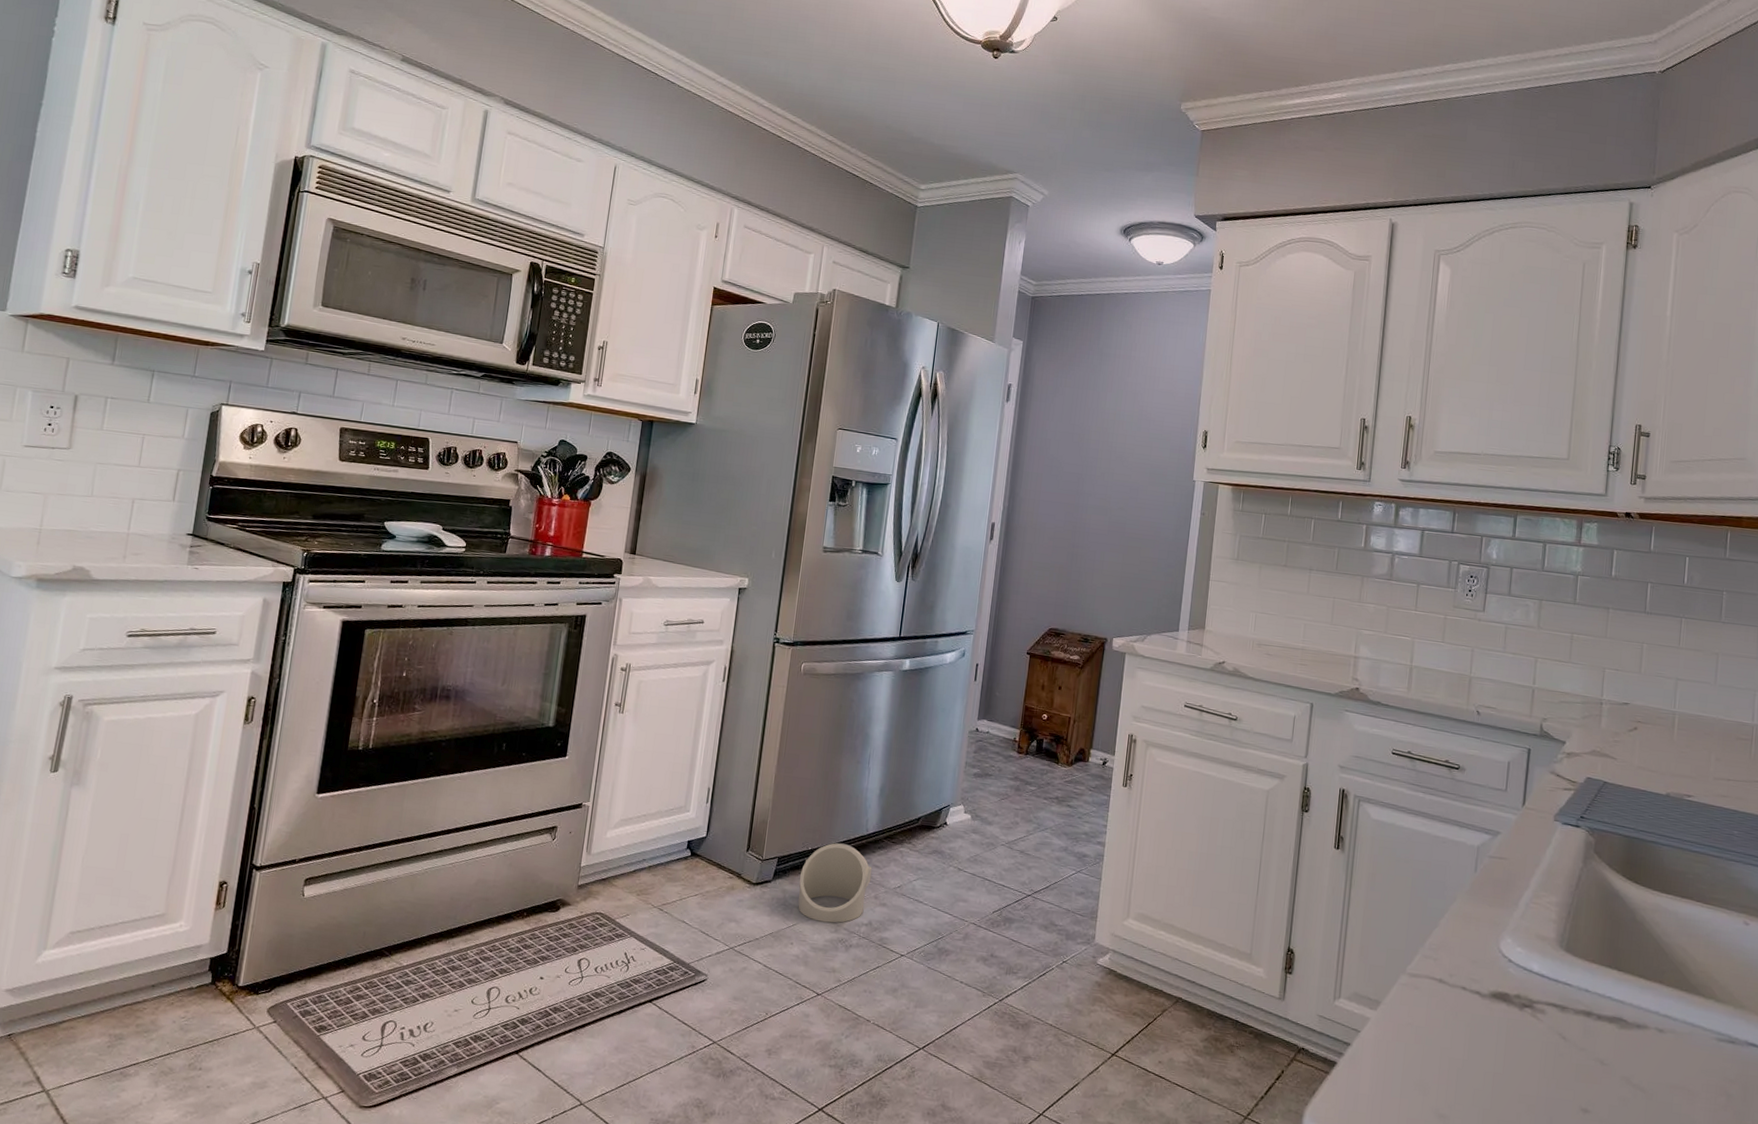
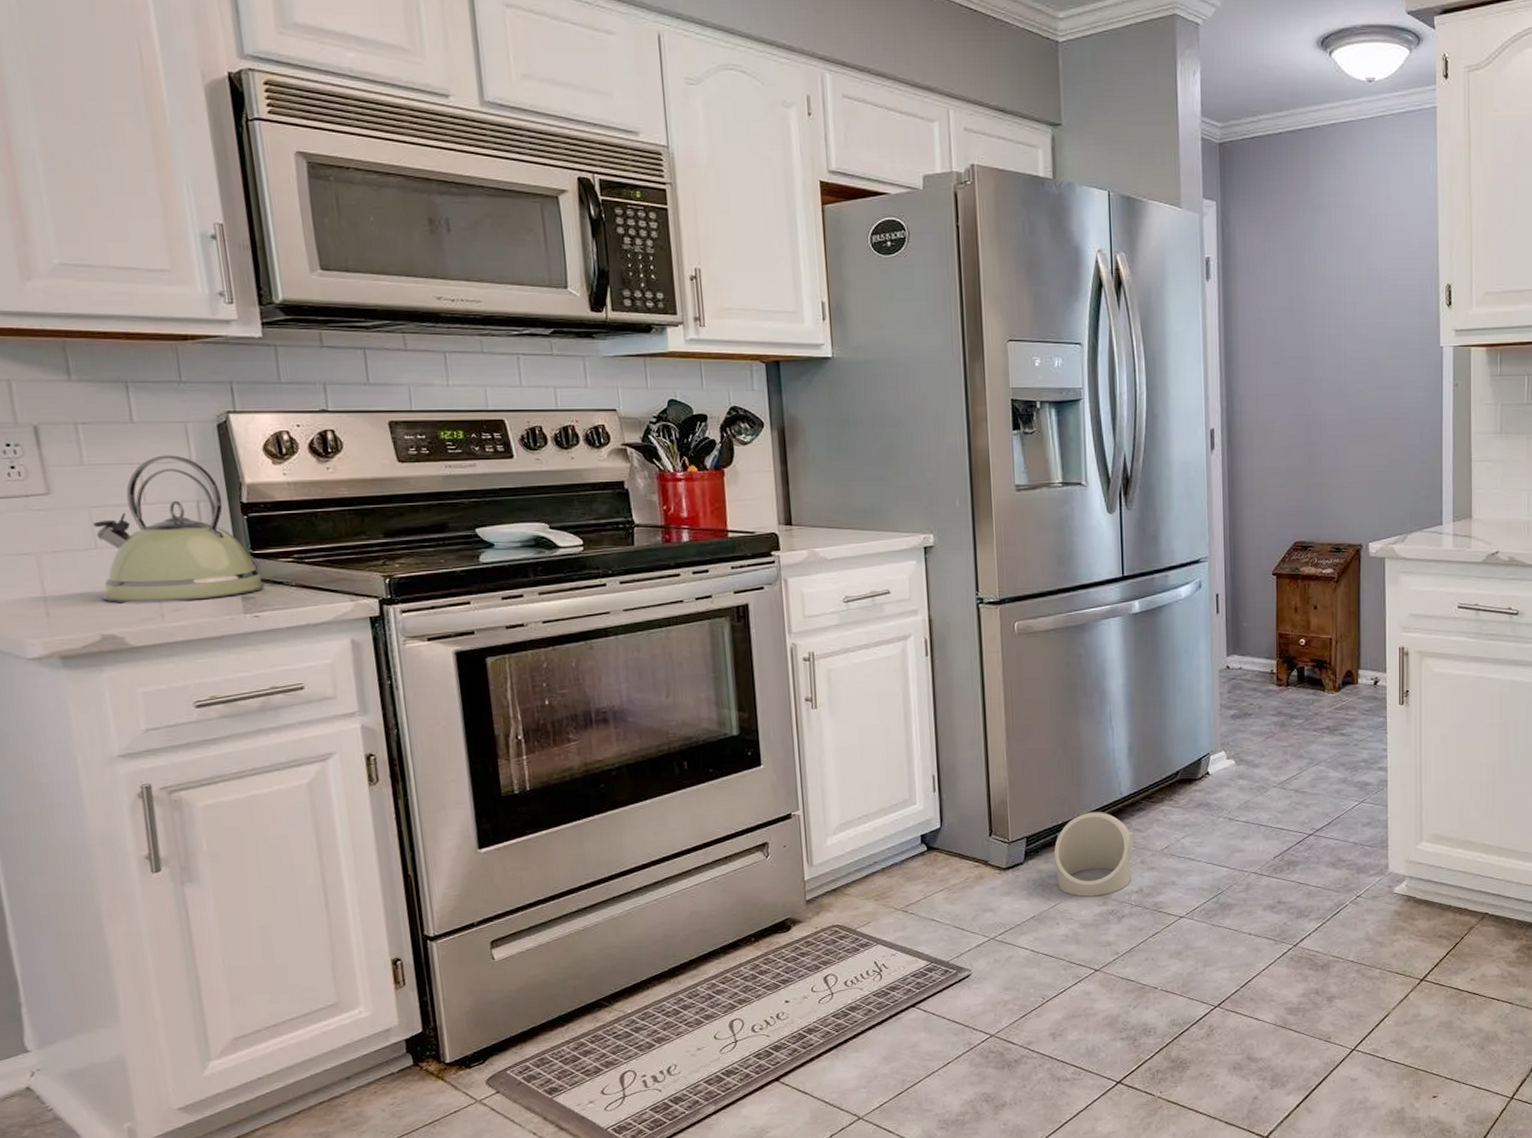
kettle: none [84,430,210,549] -> present [93,455,265,603]

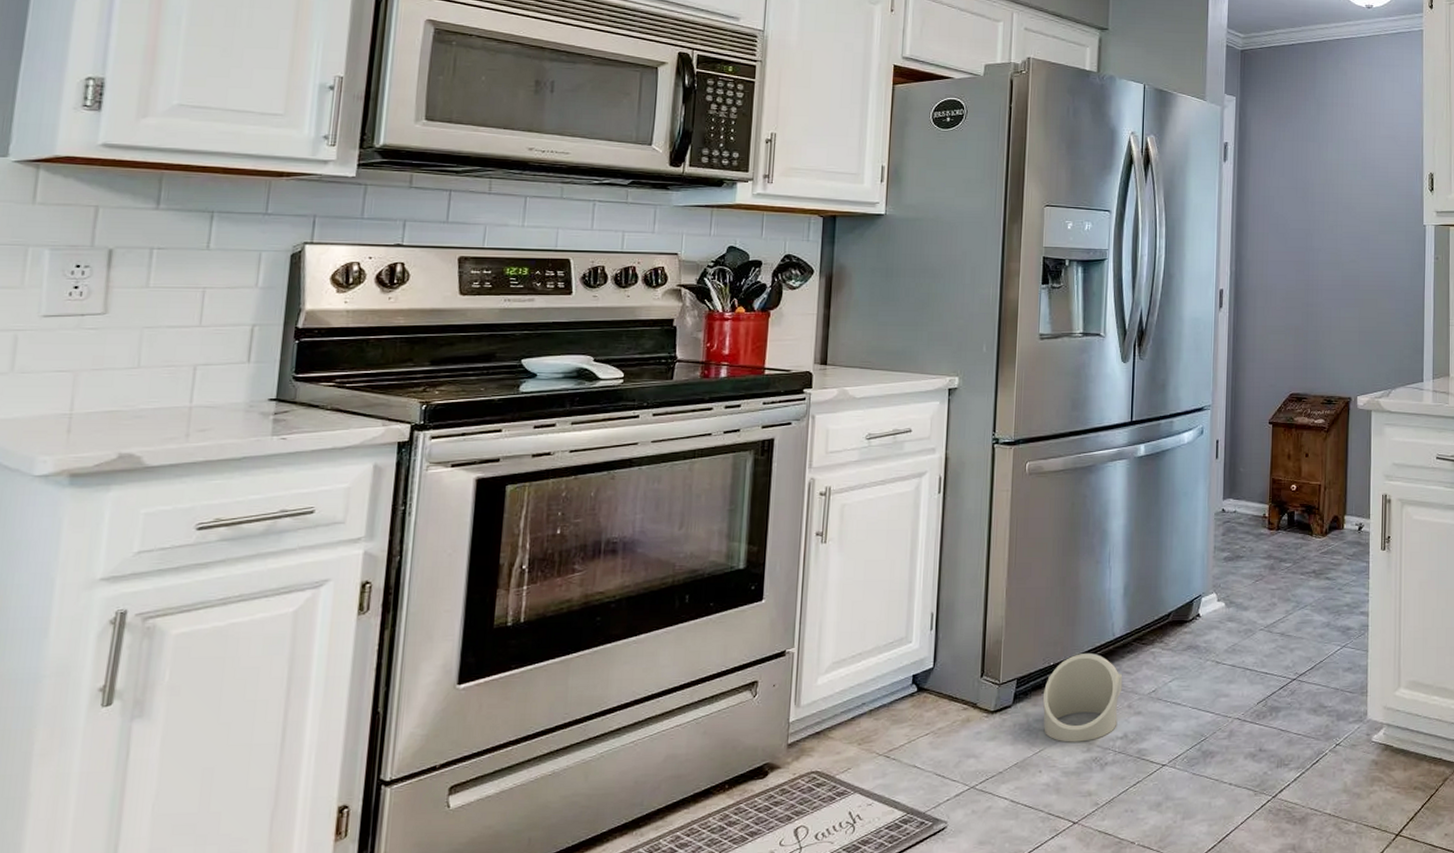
kettle: present [93,455,265,603] -> none [130,281,300,422]

